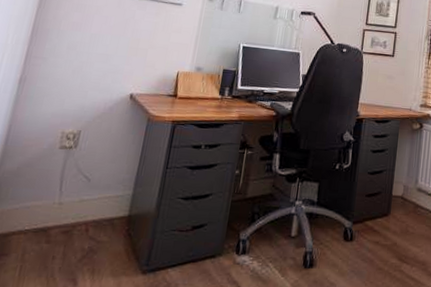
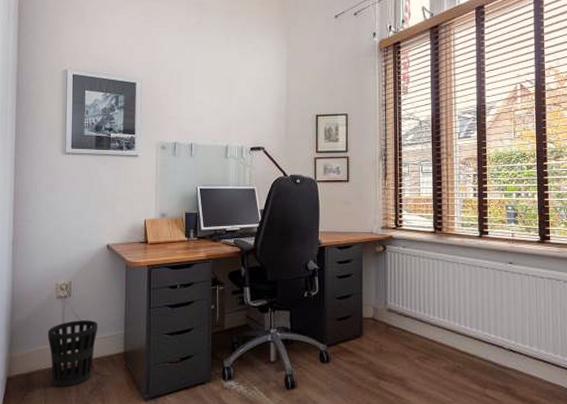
wastebasket: none [33,175,104,253] -> present [47,320,98,387]

